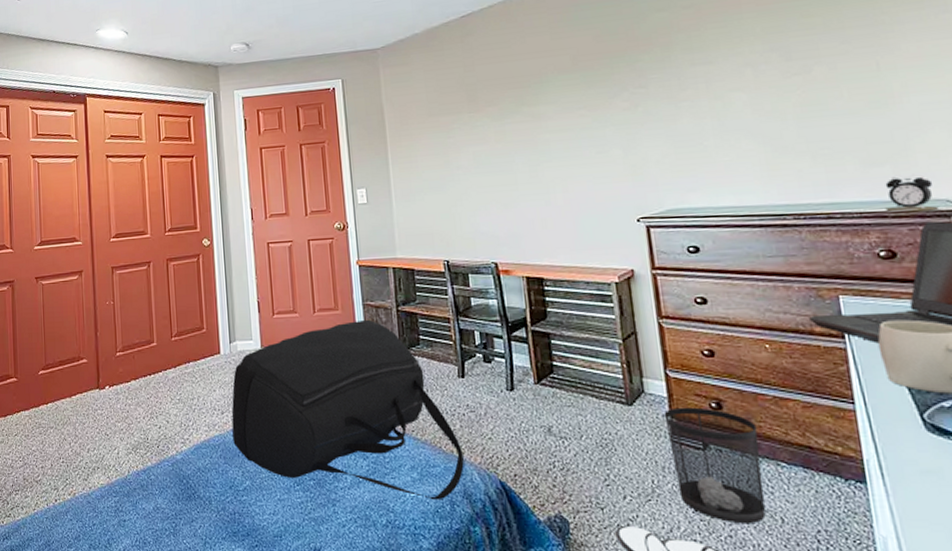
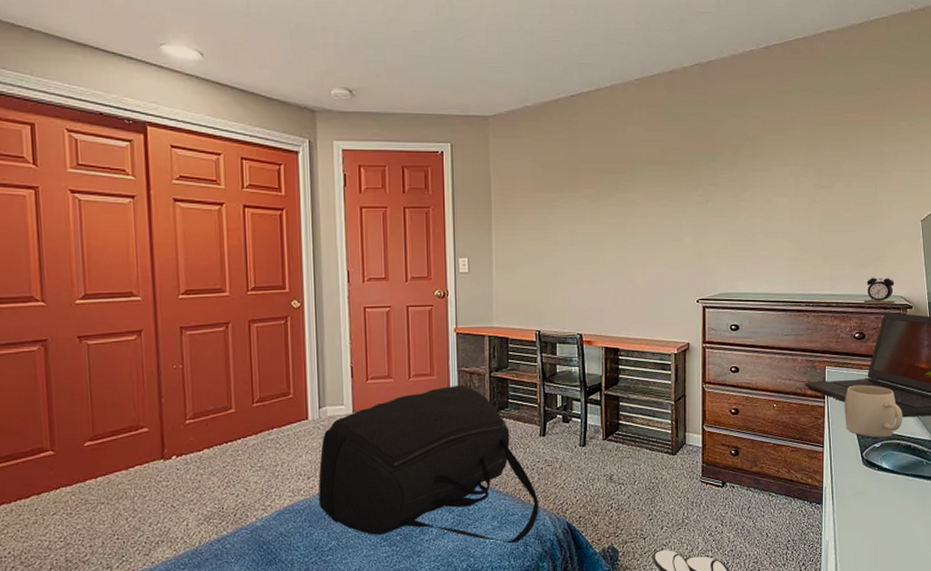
waste bin: present [664,407,766,523] -> none [698,454,760,540]

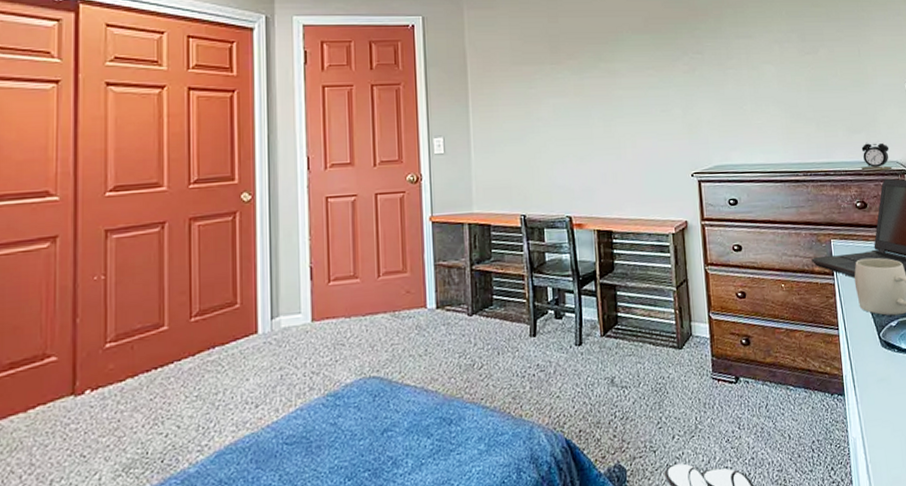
duffel bag: present [318,384,539,544] -> none [267,281,532,474]

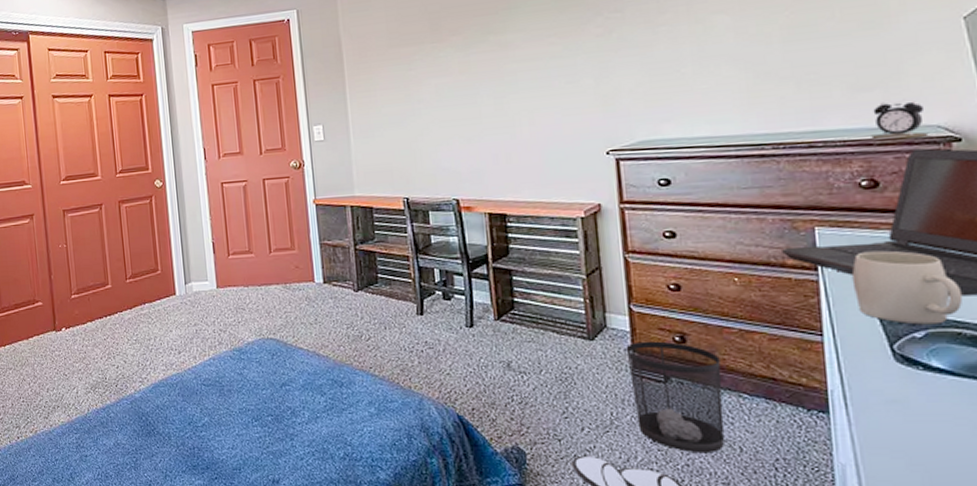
waste bin: none [706,344,778,446] -> present [626,341,724,452]

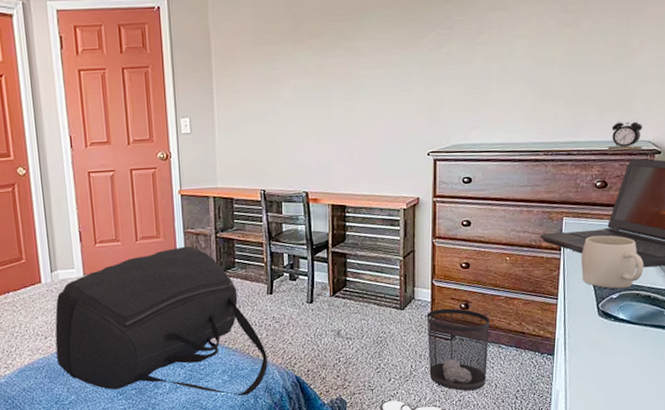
duffel bag: none [188,258,422,434] -> present [55,245,267,396]

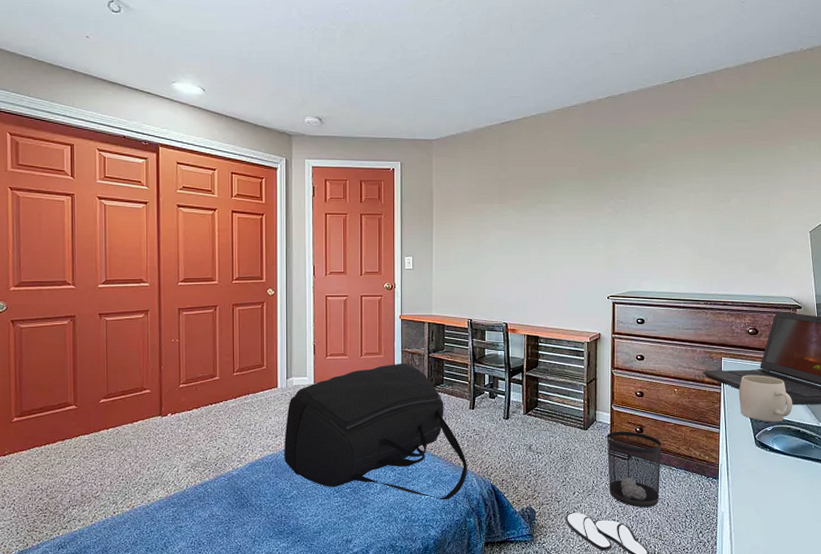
alarm clock: present [608,119,643,151] -> none [757,279,786,305]

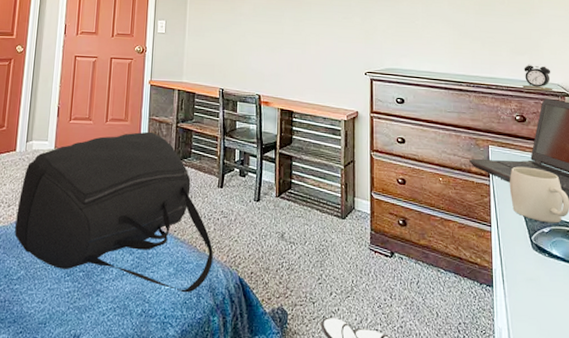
waste bin: present [606,431,662,507] -> none [366,222,428,316]
alarm clock: none [757,279,786,305] -> present [522,63,553,91]

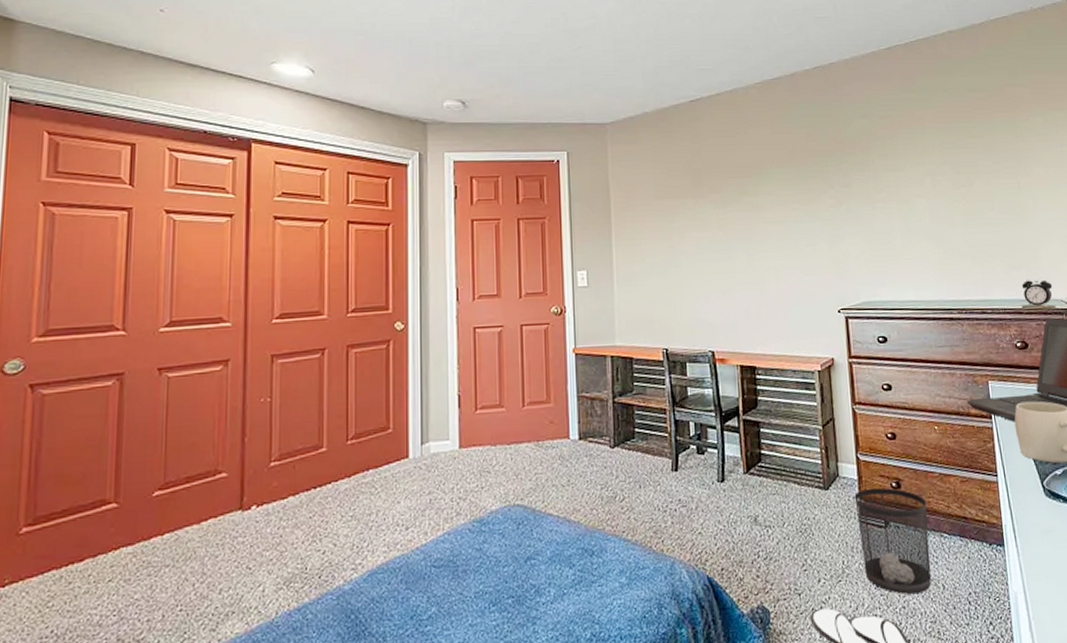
duffel bag: present [14,131,213,293] -> none [417,412,674,605]
waste bin: none [366,222,428,316] -> present [854,487,931,594]

